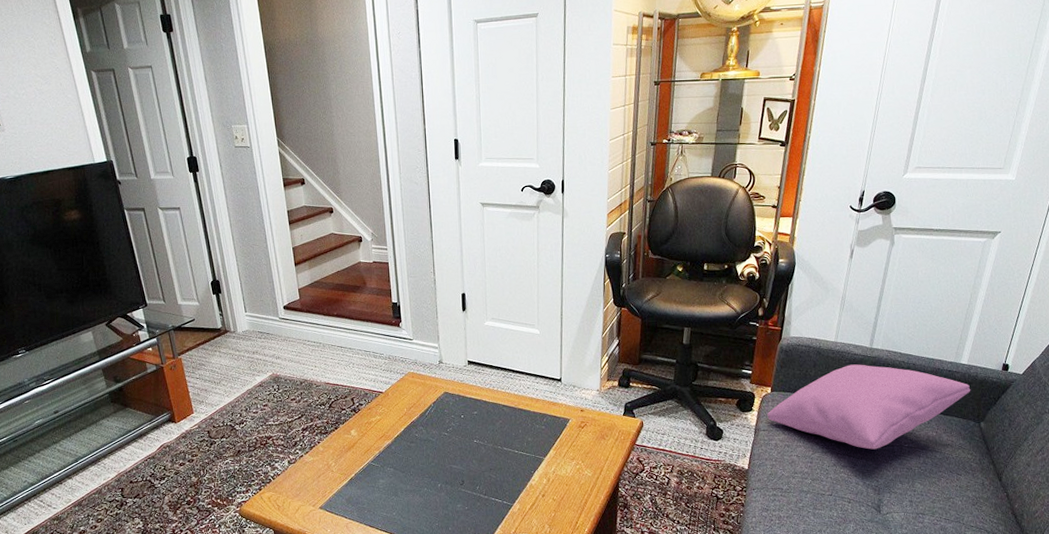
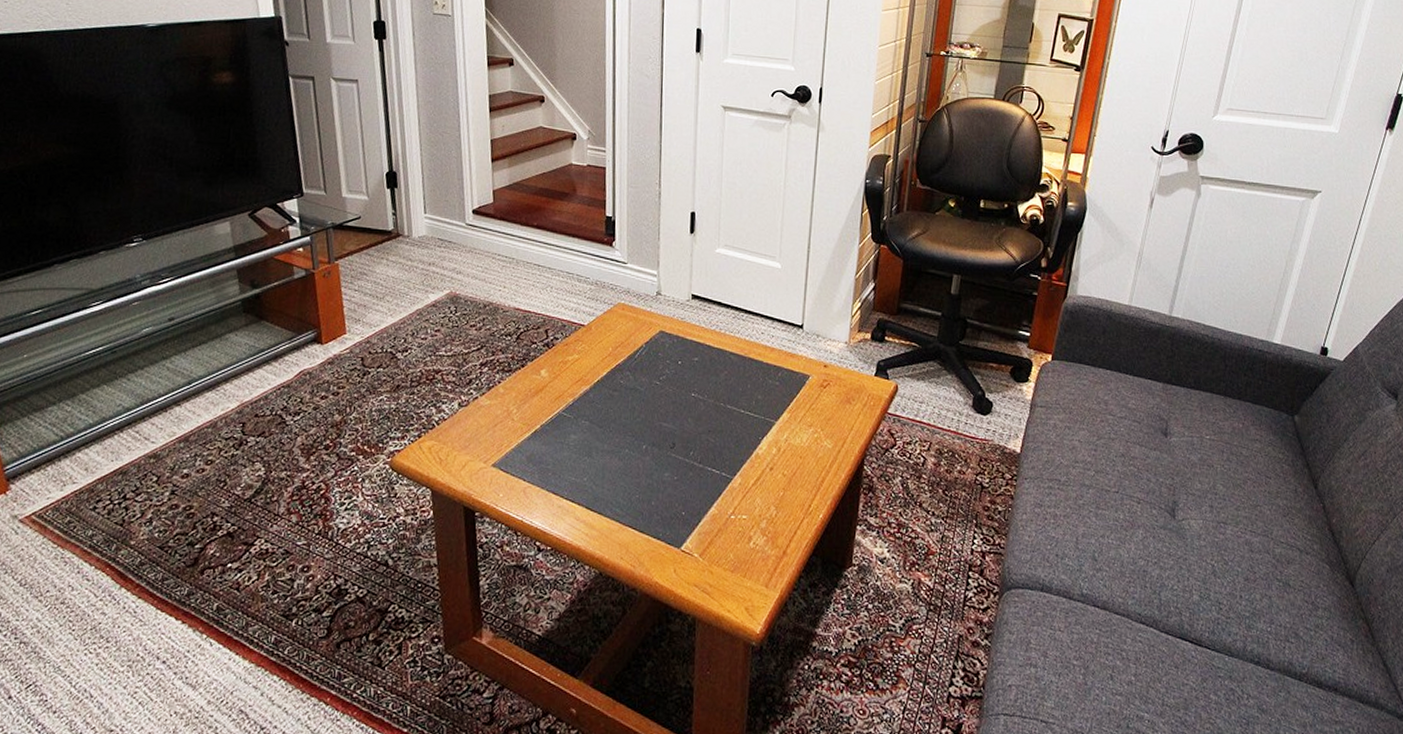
cushion: present [767,364,971,450] -> none [1046,334,1284,440]

